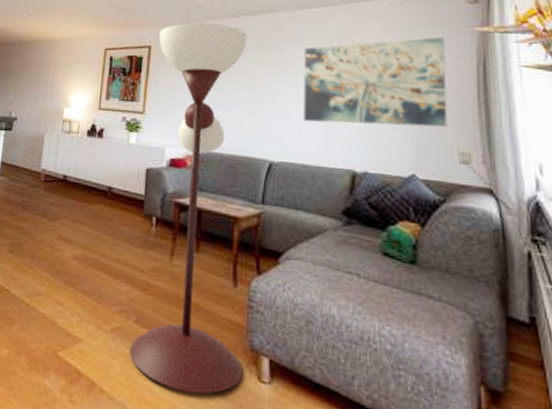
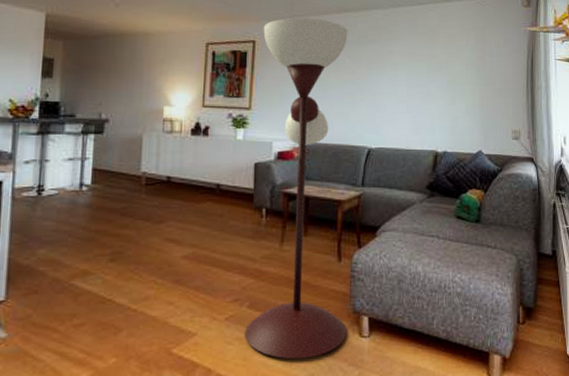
wall art: present [303,37,448,127] -> none [396,35,506,111]

